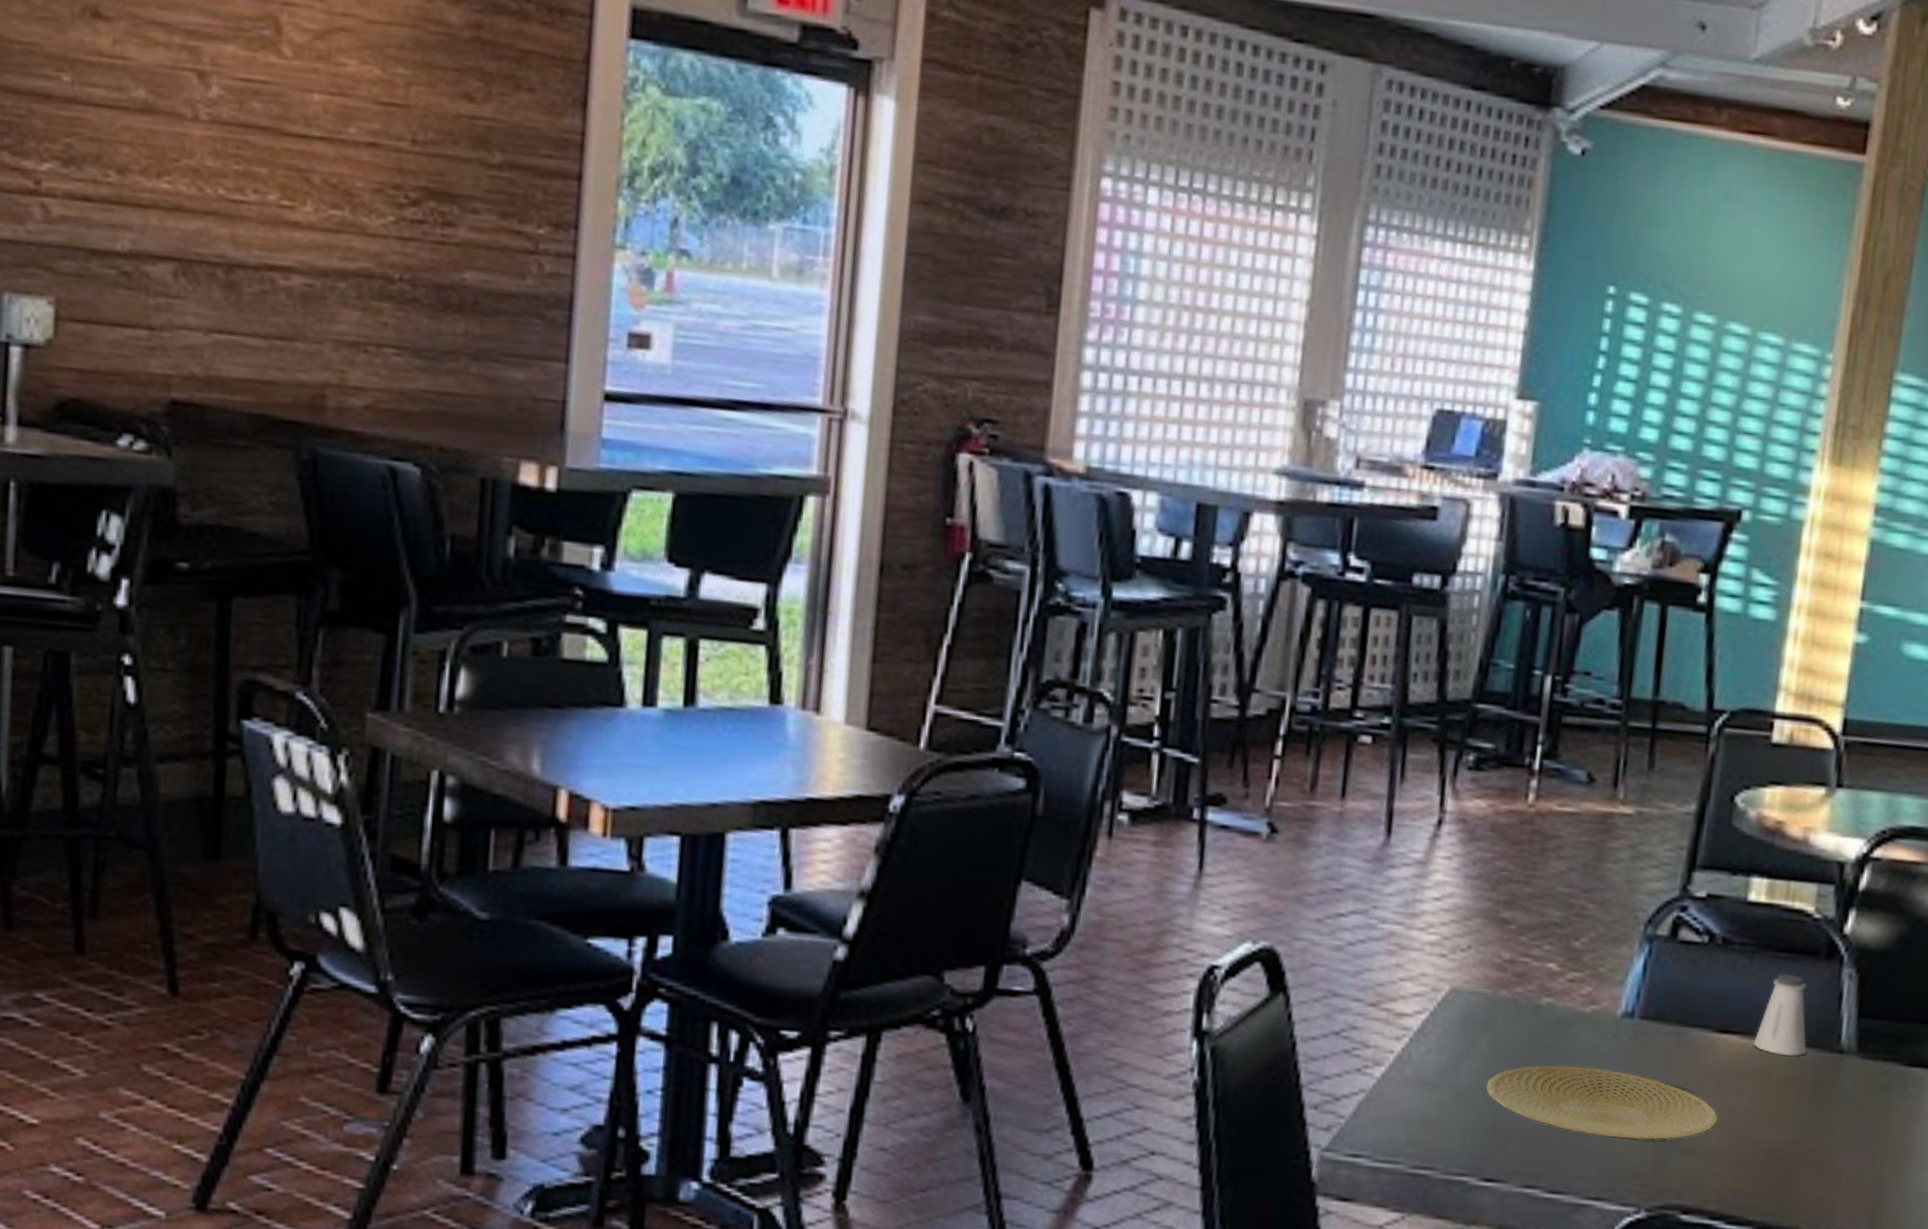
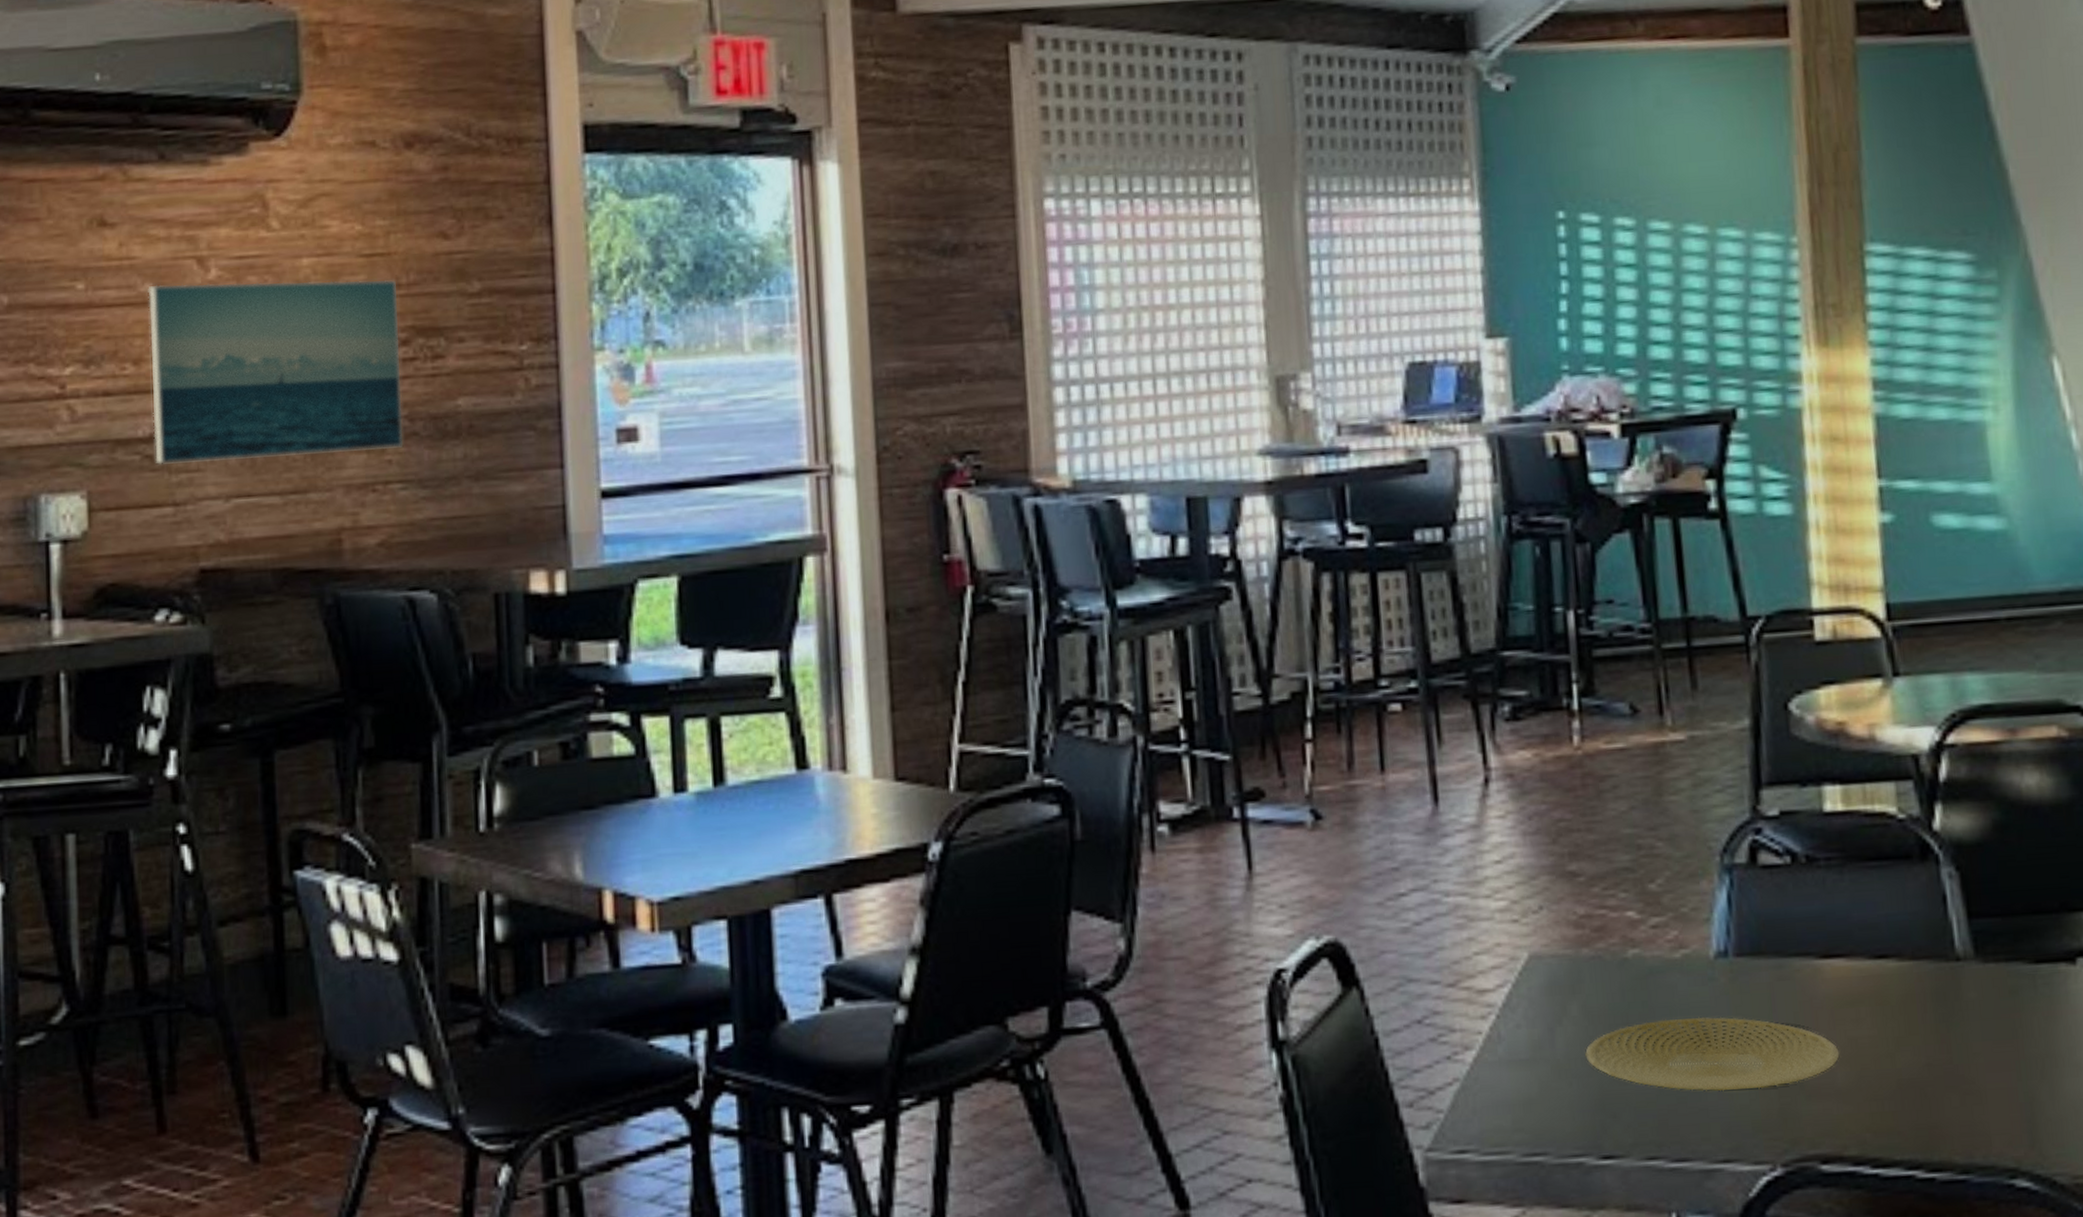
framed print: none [133,92,412,312] -> present [148,279,404,465]
saltshaker: present [1753,973,1806,1057] -> none [1861,883,1920,973]

